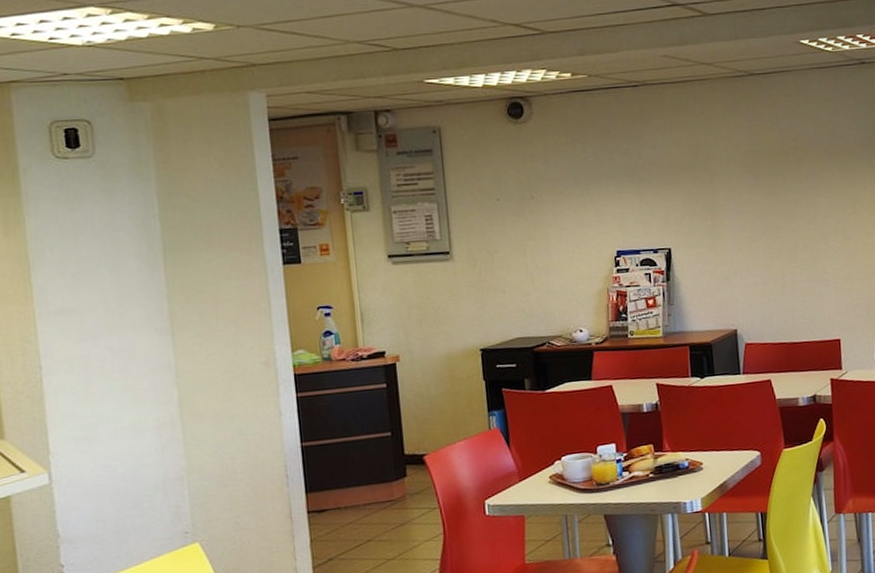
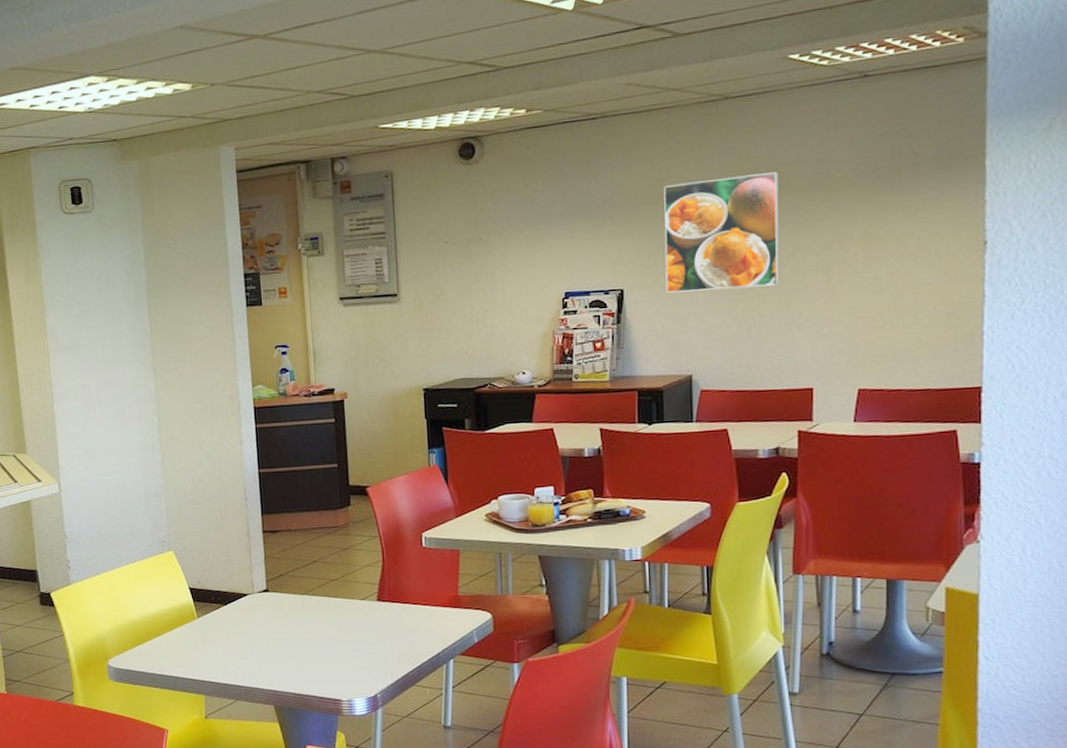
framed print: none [702,143,806,252] -> present [664,172,780,293]

